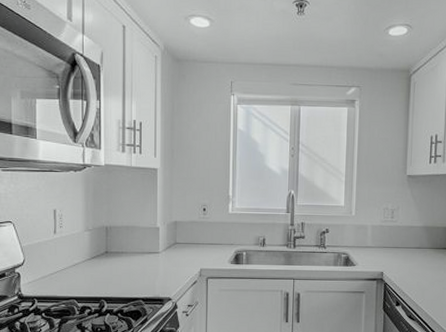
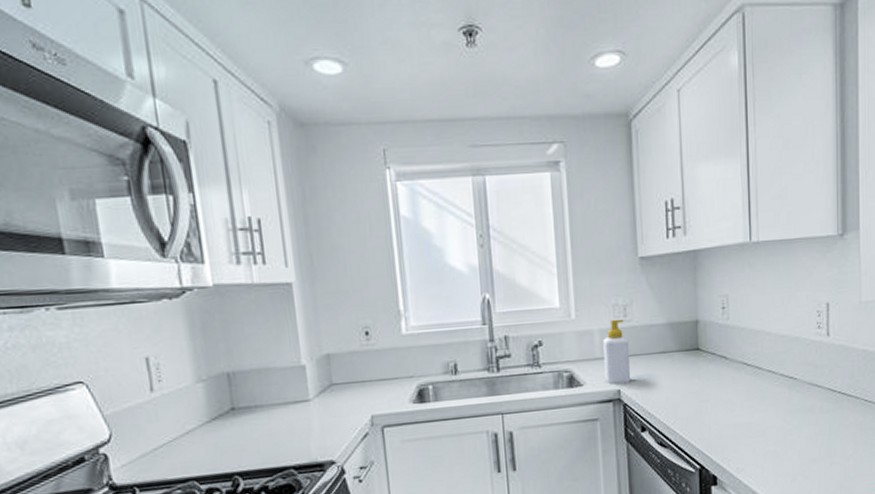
soap bottle: none [373,219,393,268] -> present [603,318,630,385]

